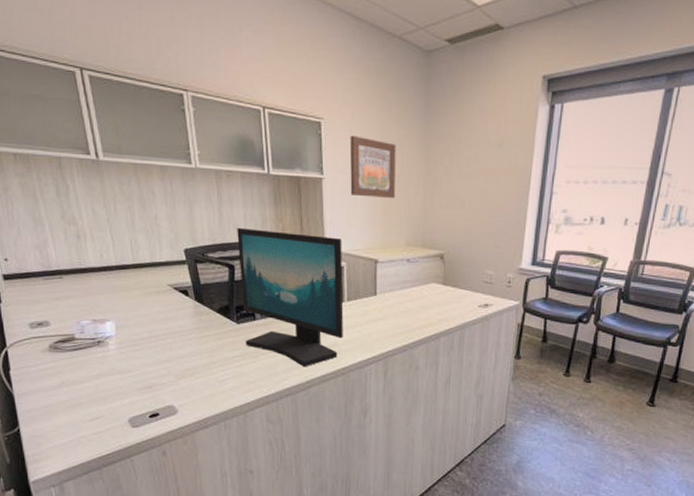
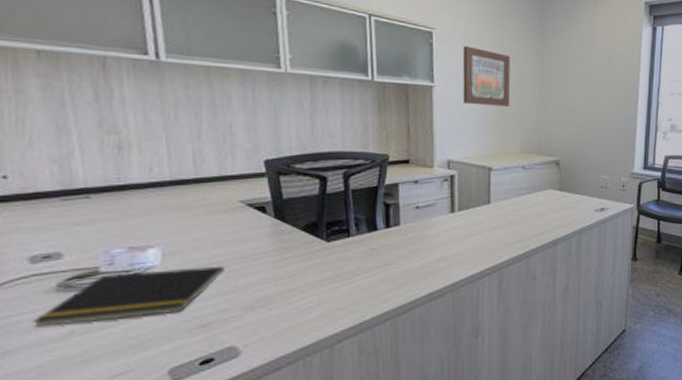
notepad: none [37,339,161,378] -> present [32,267,225,327]
computer monitor: present [237,227,344,367] -> none [332,135,454,286]

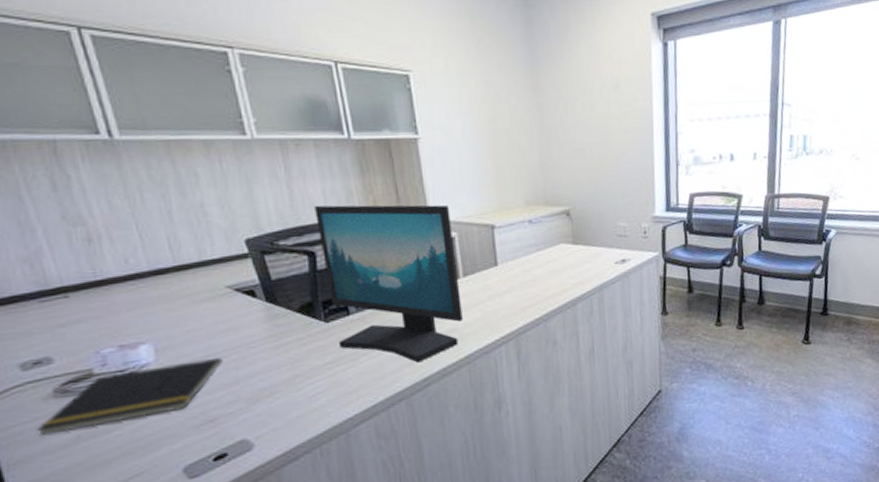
computer monitor: none [332,135,454,286] -> present [315,205,463,363]
wall art: present [462,46,510,106] -> none [446,87,506,156]

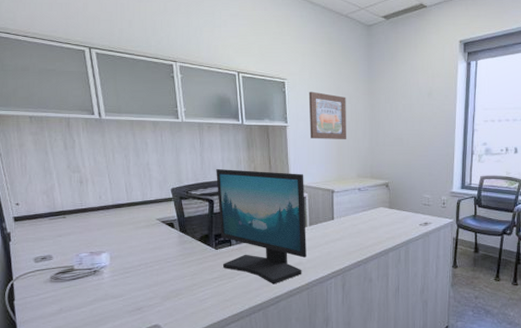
notepad: present [36,358,223,436] -> none [38,267,150,306]
wall art: none [446,87,506,156] -> present [308,91,346,139]

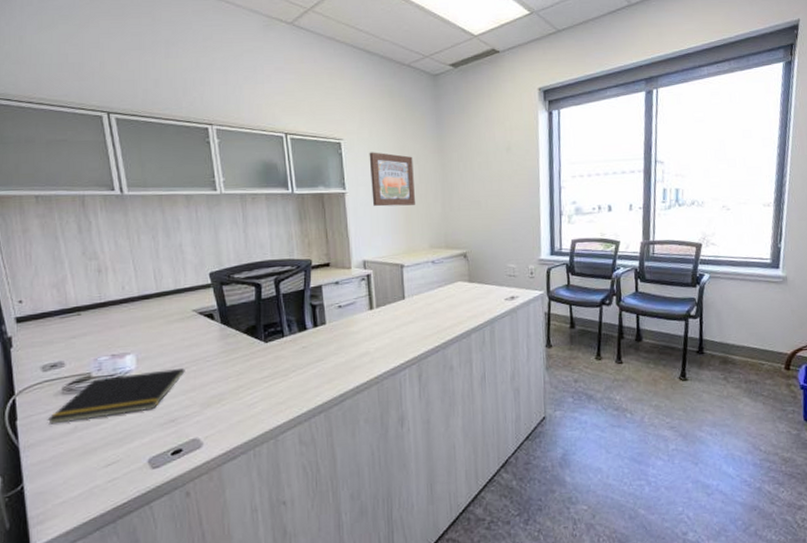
notepad: none [38,267,150,306] -> present [47,368,185,425]
computer monitor: present [216,168,306,284] -> none [263,246,374,380]

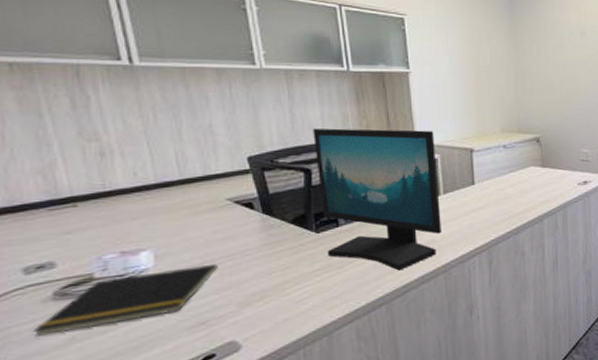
computer monitor: none [263,246,374,380] -> present [313,128,441,271]
wall art: present [369,152,415,207] -> none [435,30,486,88]

